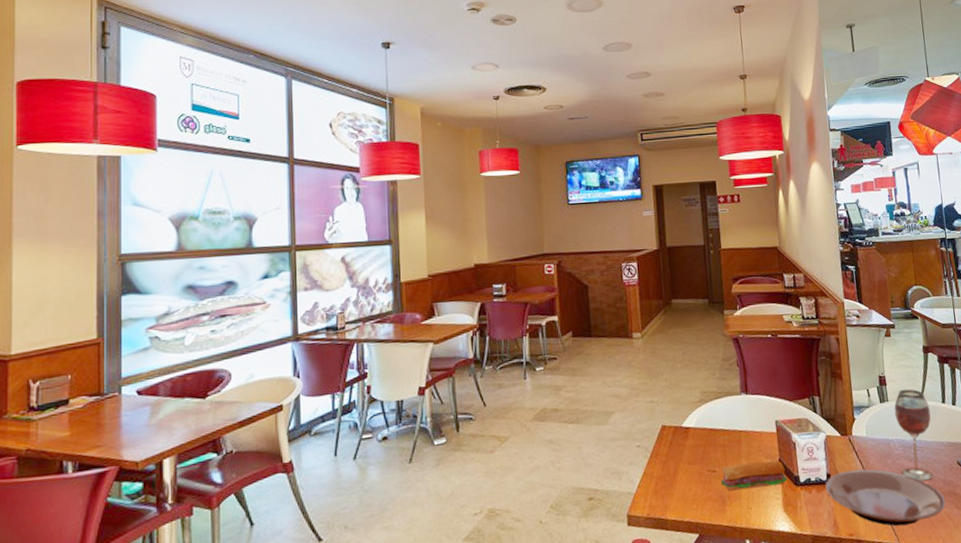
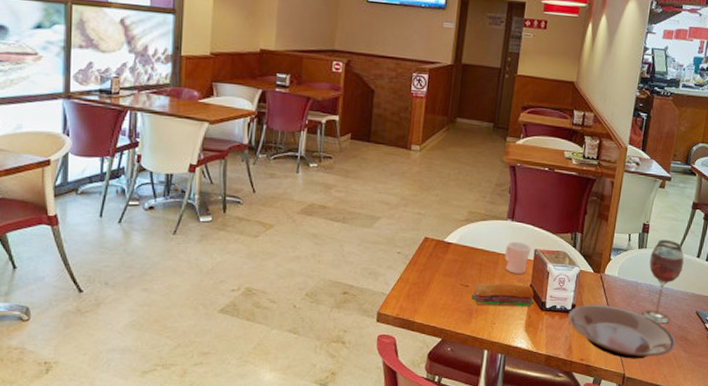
mug: none [745,415,772,450] -> present [504,241,532,274]

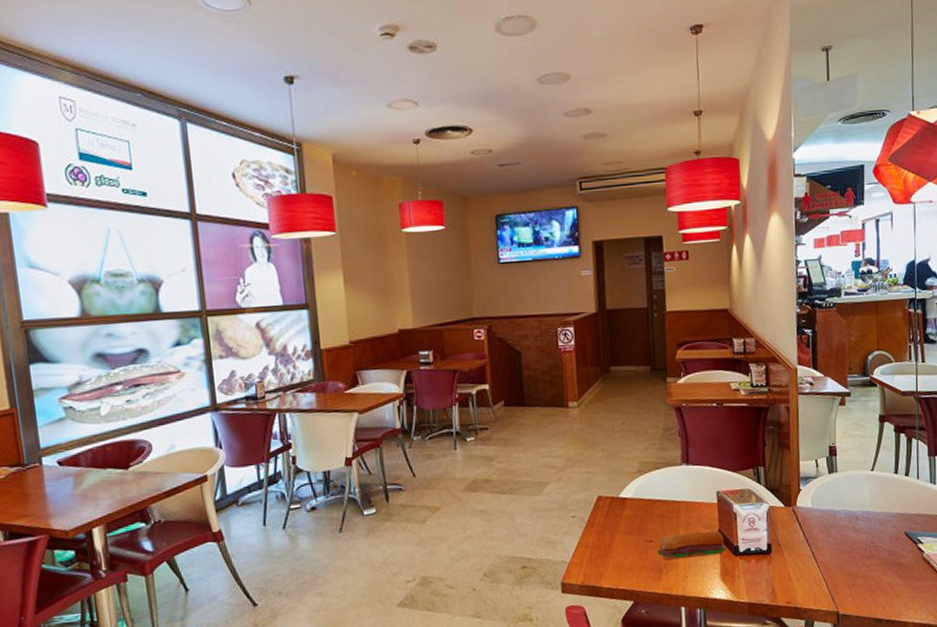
mug: present [504,241,532,274] -> none [685,485,713,521]
plate: present [568,304,676,359] -> none [765,539,889,595]
wineglass: present [642,239,685,324] -> none [843,459,882,551]

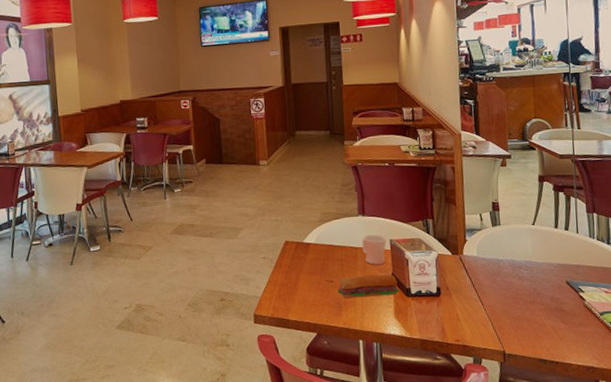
mug: none [685,485,713,521] -> present [362,234,387,265]

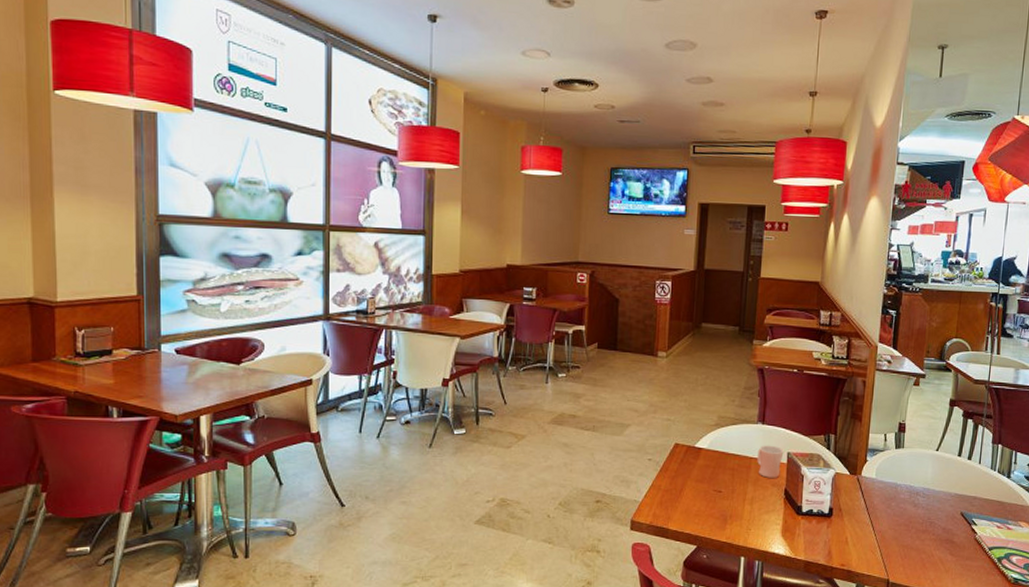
submarine sandwich: present [337,274,400,299] -> none [724,488,791,512]

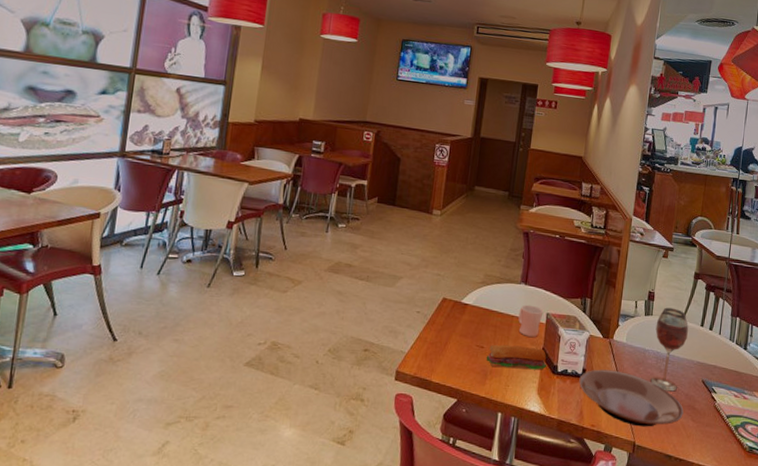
submarine sandwich: none [724,488,791,512] -> present [486,344,547,370]
plate: none [826,507,941,564] -> present [579,369,684,427]
wineglass: none [904,438,945,526] -> present [650,307,689,392]

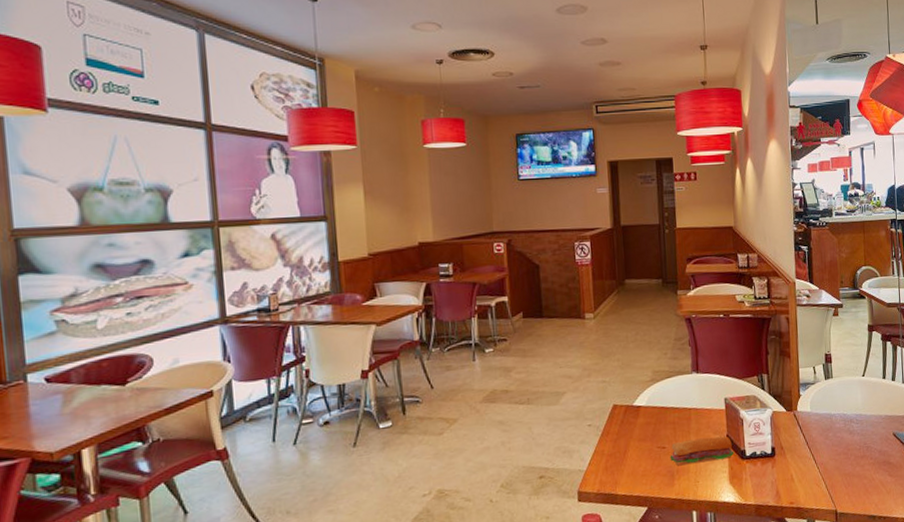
mug: present [518,304,544,337] -> none [695,393,721,427]
plate: present [579,369,684,427] -> none [769,442,880,494]
wineglass: present [650,307,689,392] -> none [838,366,872,452]

